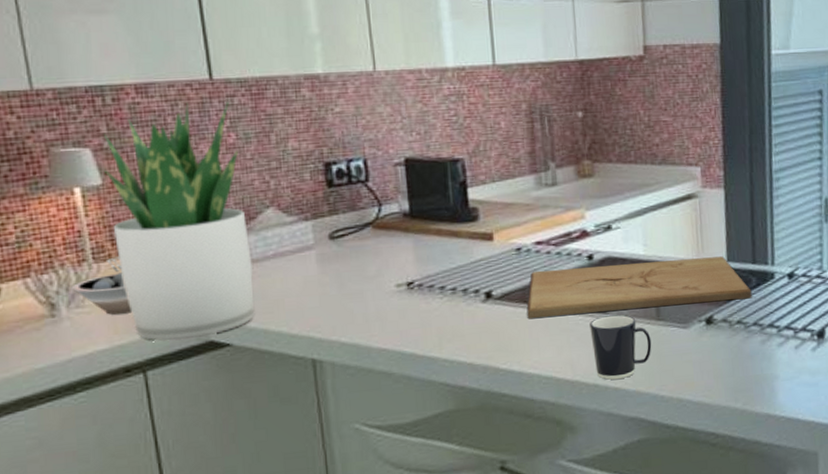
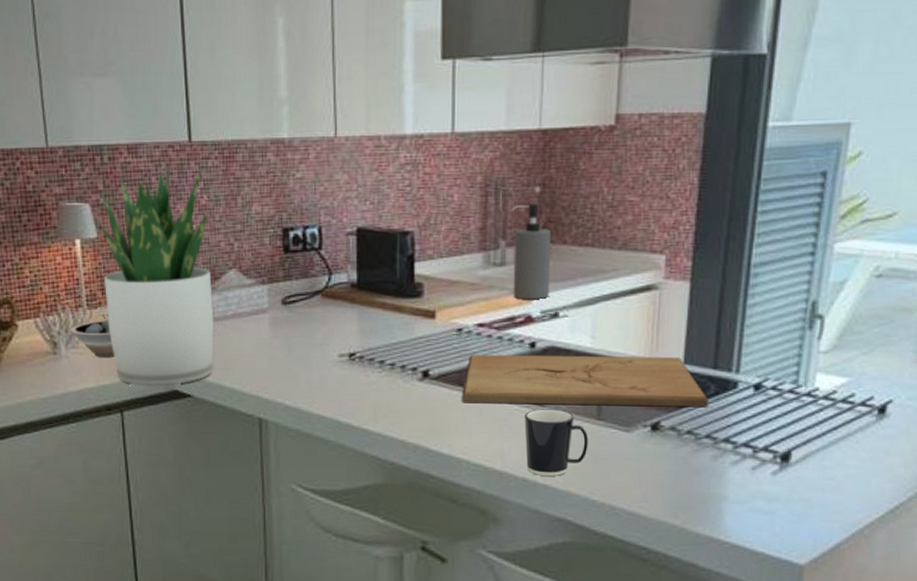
soap dispenser: none [554,127,601,216] -> present [508,204,551,300]

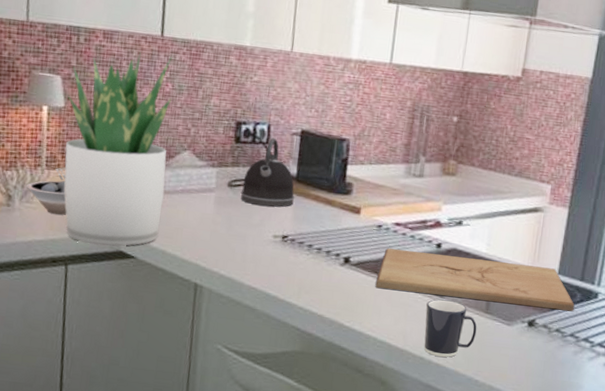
kettle: none [297,241,359,321] -> present [240,137,295,207]
soap dispenser: present [508,204,551,300] -> none [427,129,463,209]

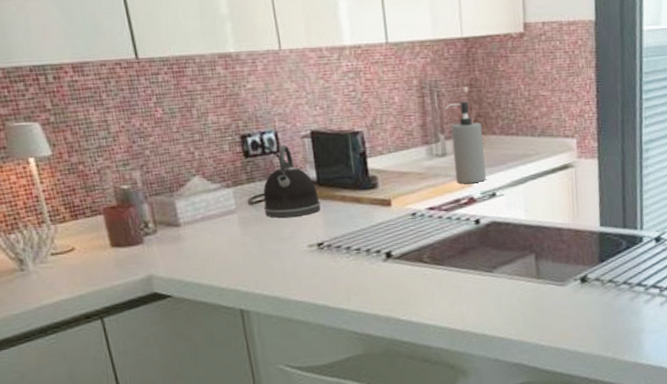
bowl: present [26,167,67,215] -> none [35,219,88,270]
planter: present [64,51,172,247] -> none [50,80,190,293]
cutting board: present [375,247,575,312] -> none [422,221,622,276]
mug: present [424,299,477,358] -> none [478,273,533,331]
soap dispenser: none [427,129,463,209] -> present [443,101,486,184]

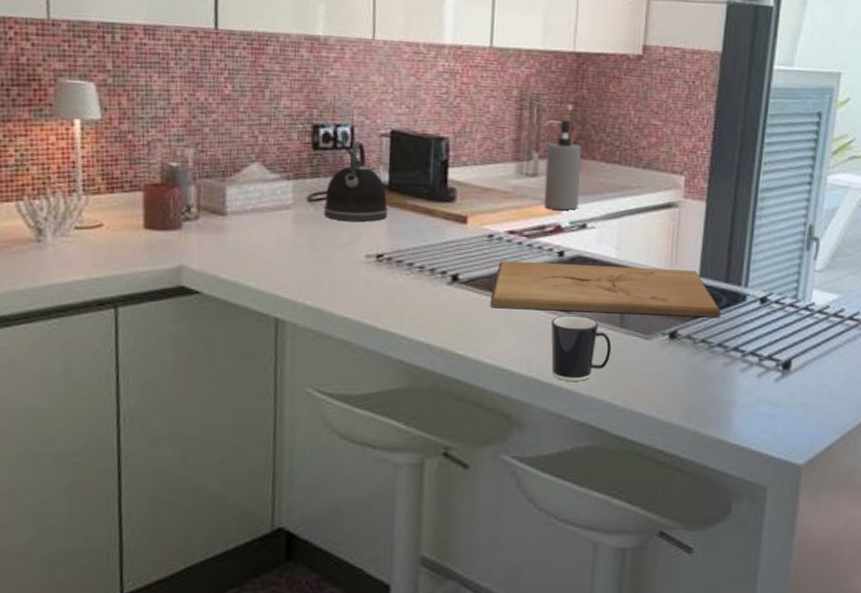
cutting board: none [422,221,622,276] -> present [490,260,721,318]
mug: none [478,273,533,331] -> present [551,315,612,382]

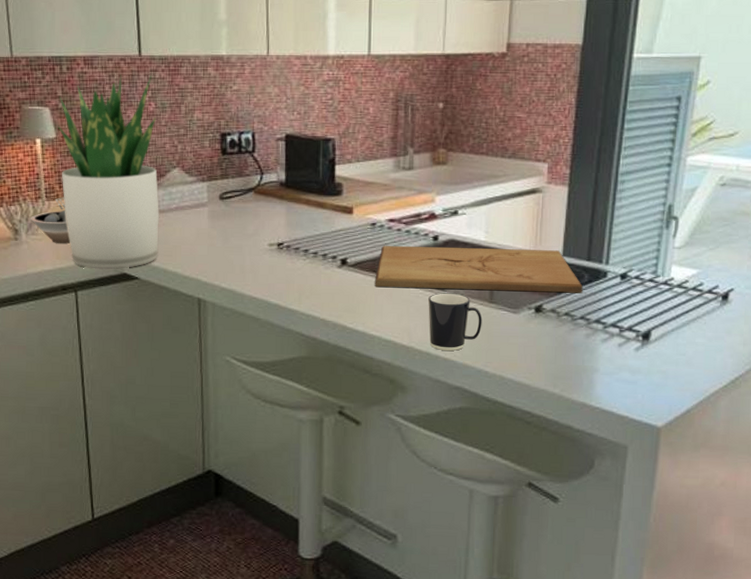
bowl: none [59,191,113,248] -> present [30,197,71,243]
planter: none [104,48,232,282] -> present [57,74,160,270]
kettle: present [323,141,389,222] -> none [232,145,286,215]
soap dispenser: present [542,120,581,211] -> none [416,117,452,200]

